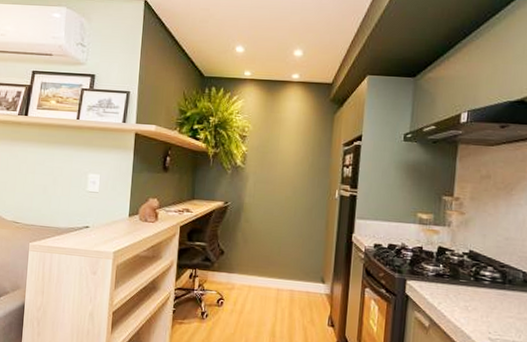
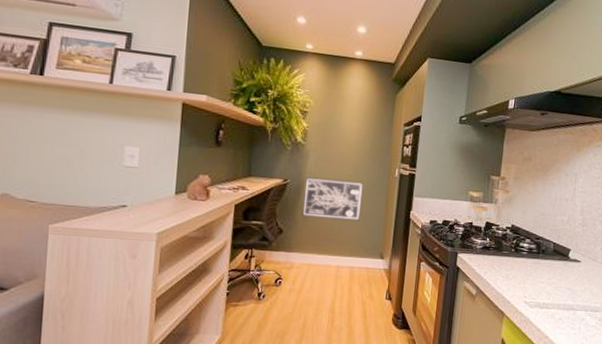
wall art: none [242,199,303,244] -> present [302,176,364,222]

